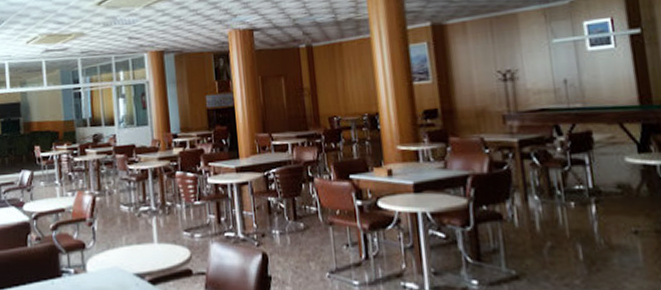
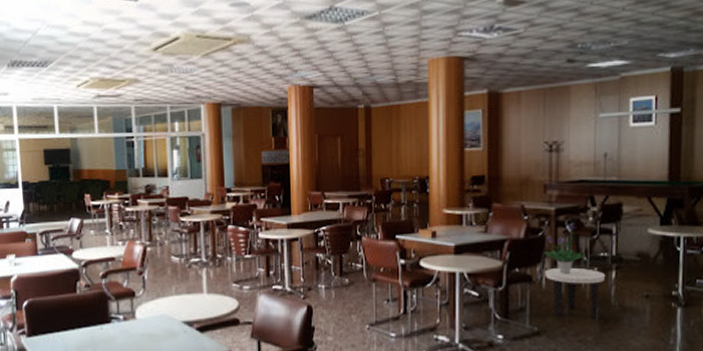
potted plant: none [512,154,560,211] -> present [544,222,586,274]
side table: none [516,202,585,258] -> present [545,267,606,318]

